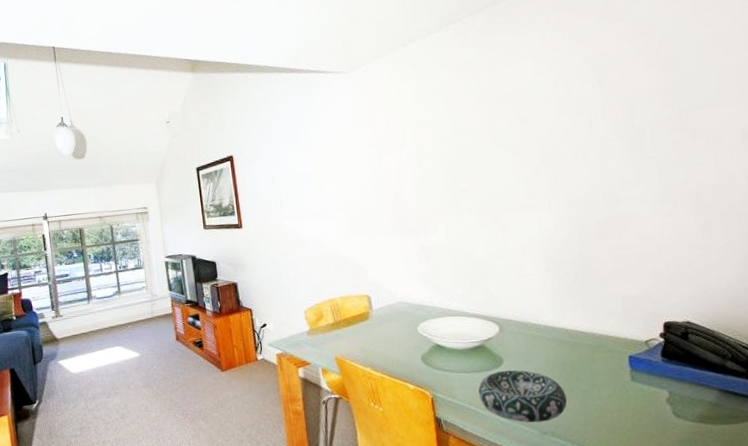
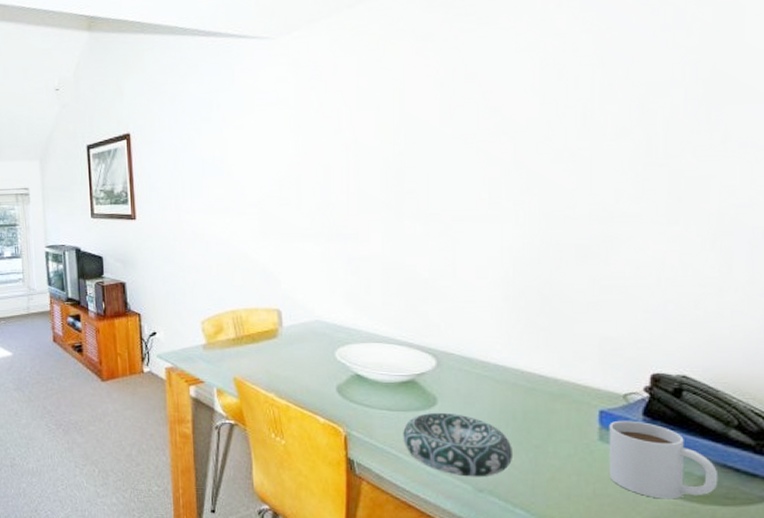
mug: none [637,361,724,424] -> present [608,420,719,500]

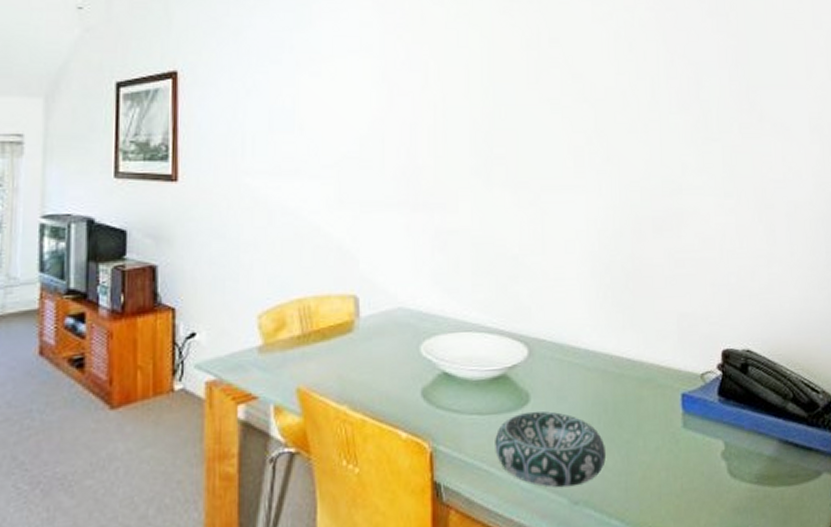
mug: present [608,420,719,500] -> none [691,402,783,487]

